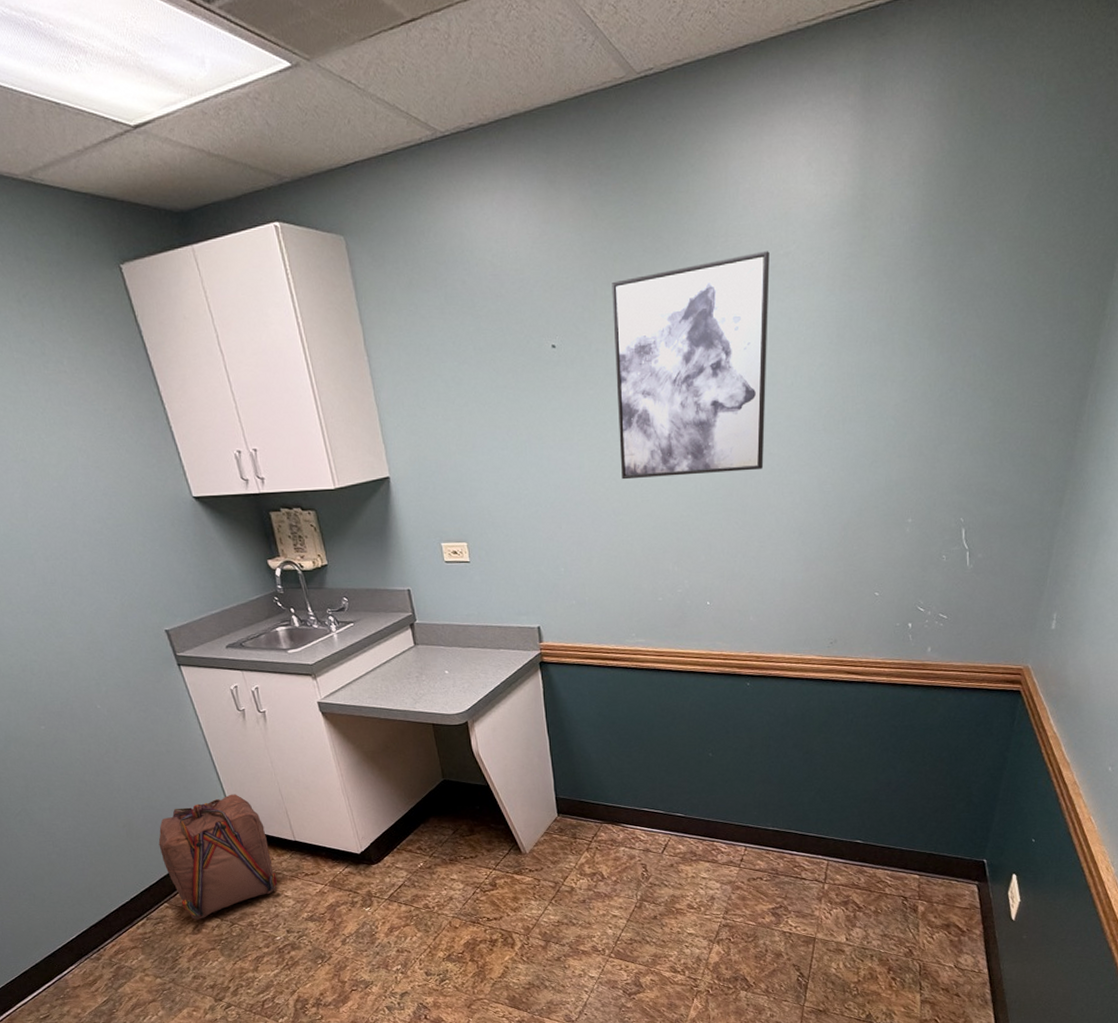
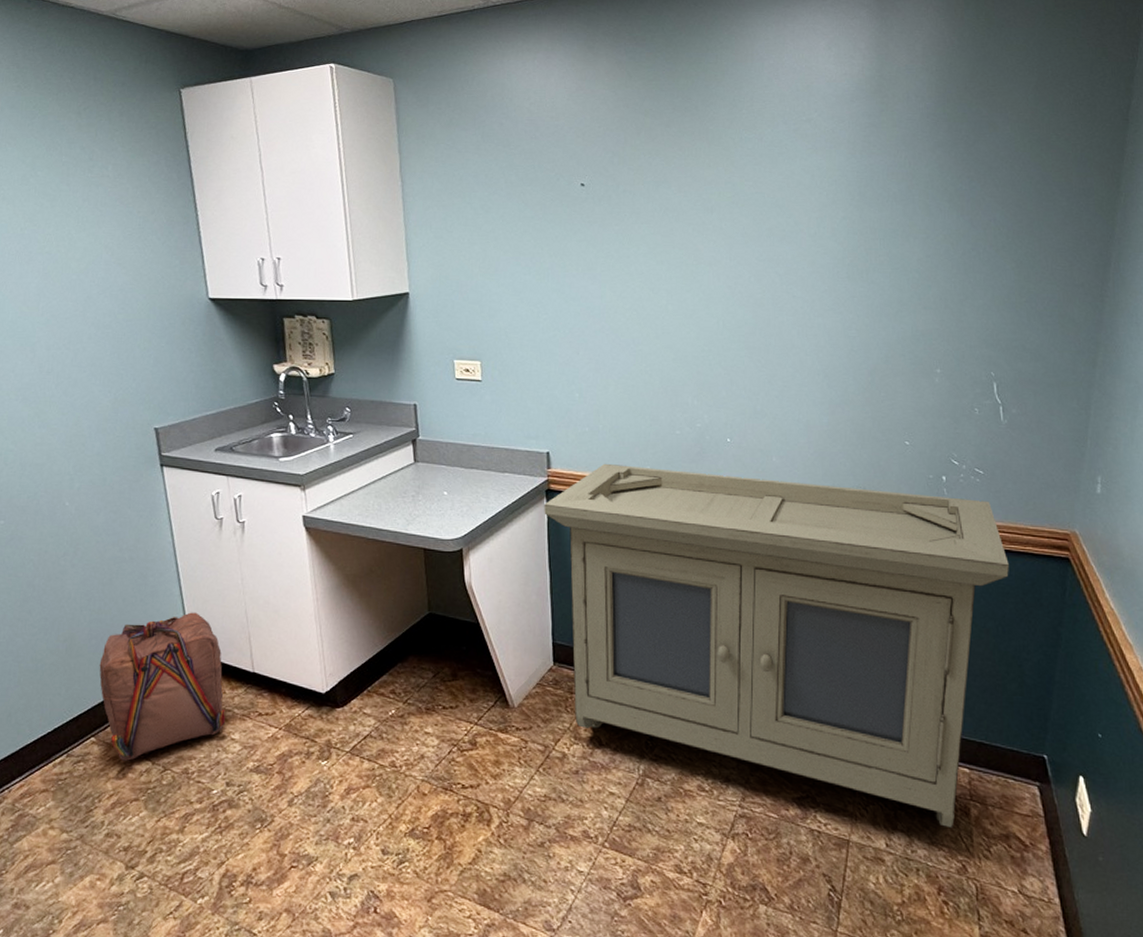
storage cabinet: none [539,633,965,923] -> present [544,463,1009,829]
wall art: present [612,251,770,480] -> none [641,116,793,312]

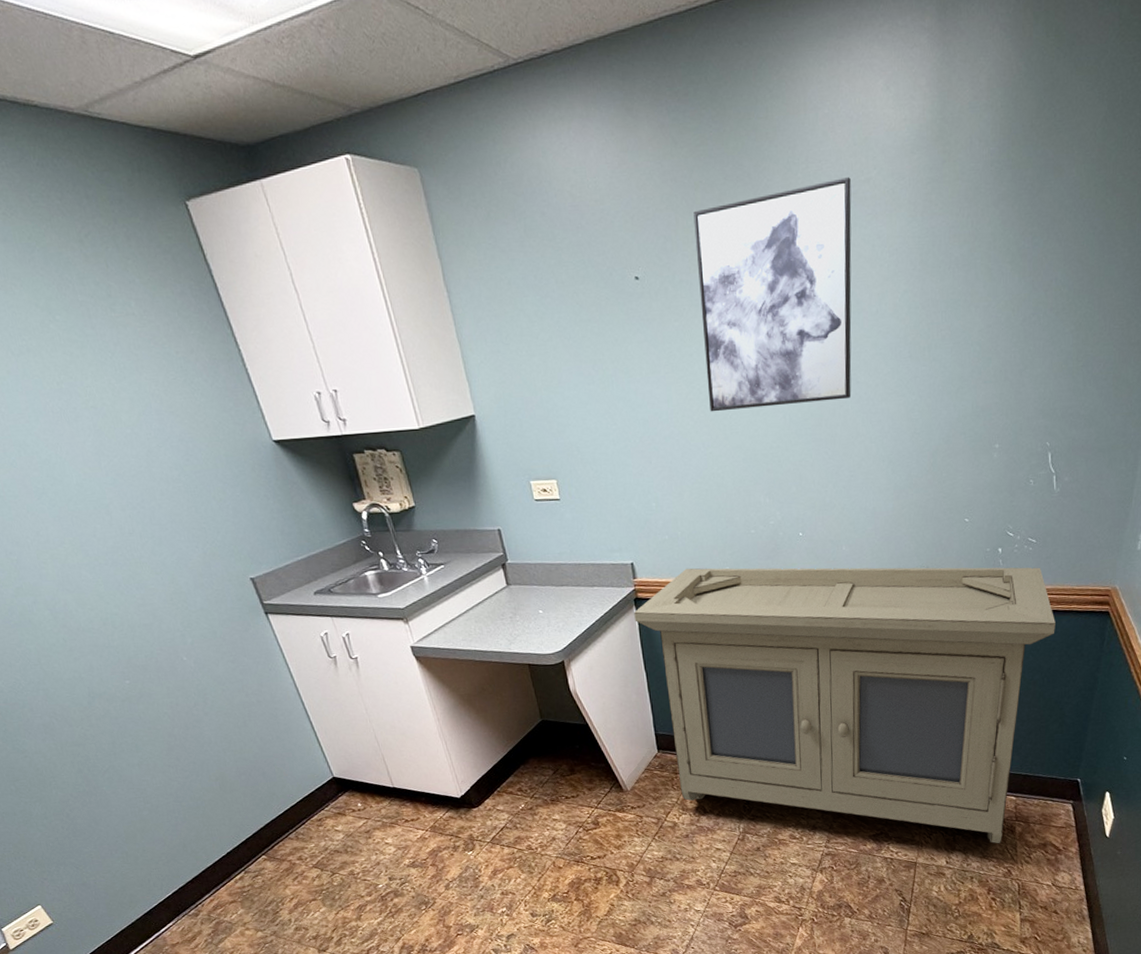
backpack: present [99,612,225,761] -> none [253,742,377,871]
wall art: none [641,116,793,312] -> present [693,177,852,412]

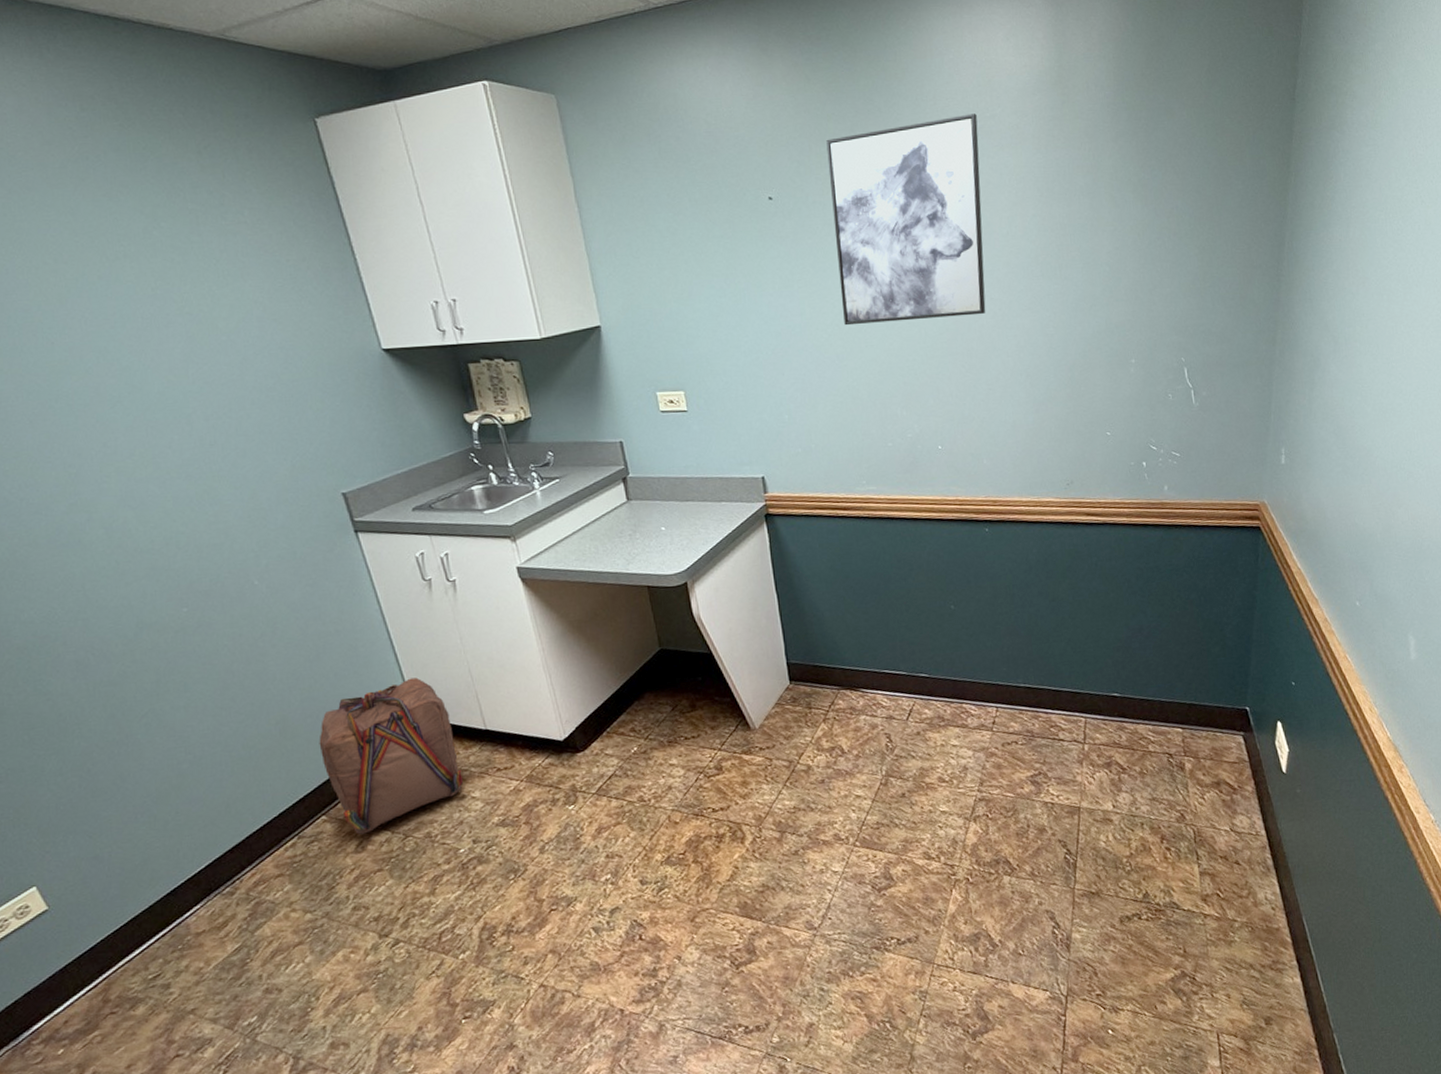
backpack: none [253,742,377,871] -> present [319,677,463,835]
storage cabinet: present [634,567,1055,844] -> none [765,481,1208,784]

